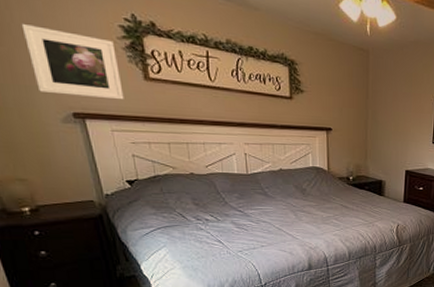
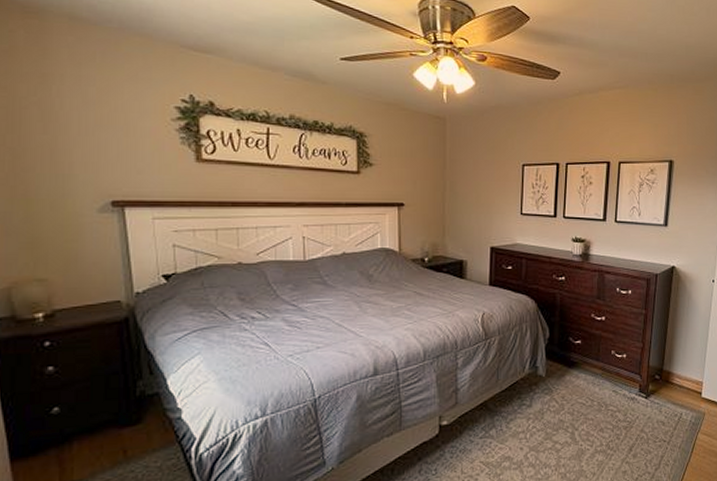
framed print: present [23,24,124,100] -> none [72,111,171,185]

